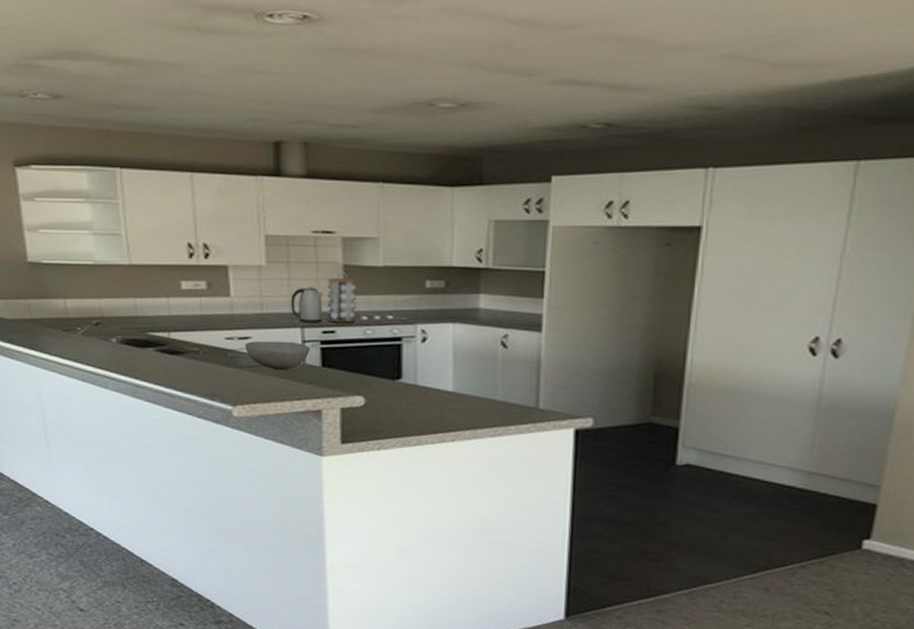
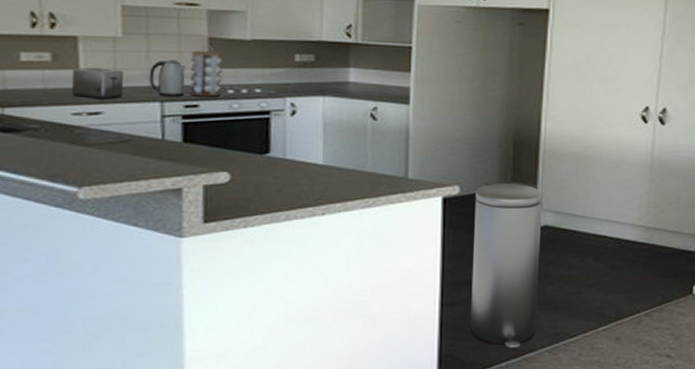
toaster: none [224,294,269,325] -> present [71,66,124,99]
bowl: present [245,341,310,371] -> none [95,116,171,147]
pedal bin: none [601,416,686,588] -> present [471,182,542,349]

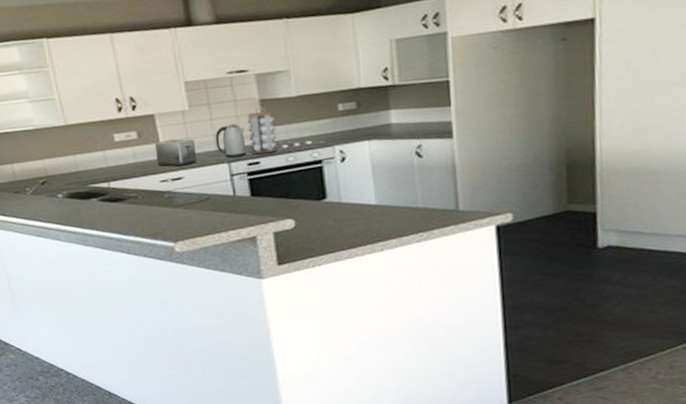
pedal bin: present [471,182,542,349] -> none [529,205,607,368]

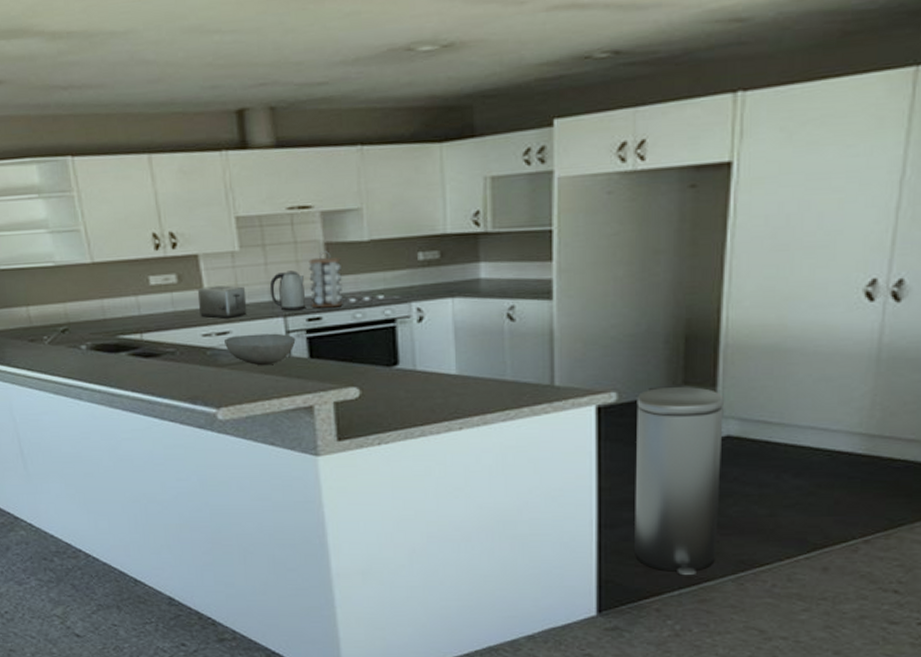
bowl: none [179,176,239,205] -> present [224,333,296,366]
pedal bin: none [529,205,607,368] -> present [635,385,724,576]

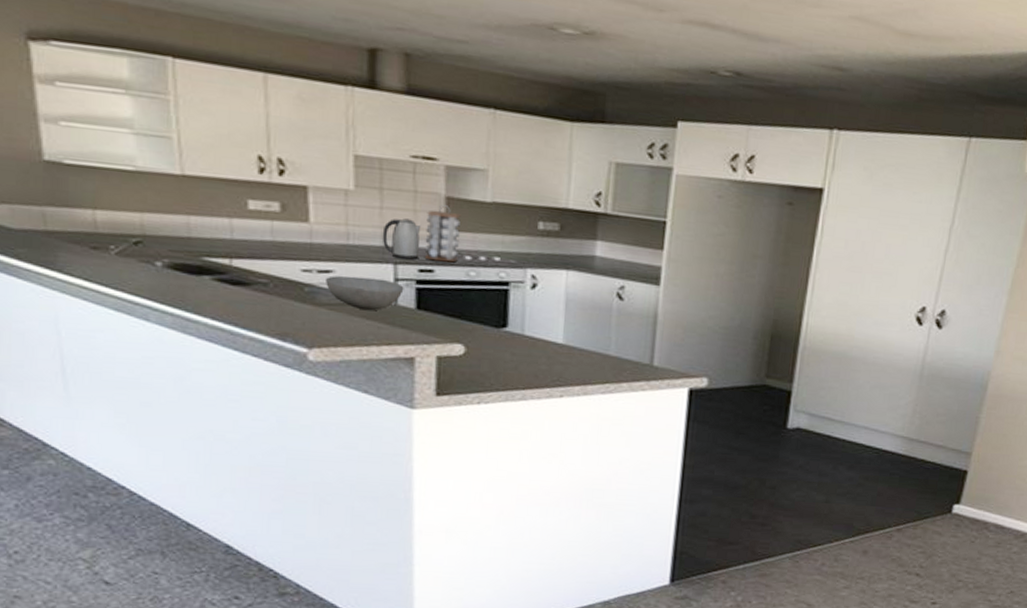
toaster: present [197,285,247,319] -> none [301,220,356,258]
pedal bin: present [635,385,724,576] -> none [709,377,798,552]

